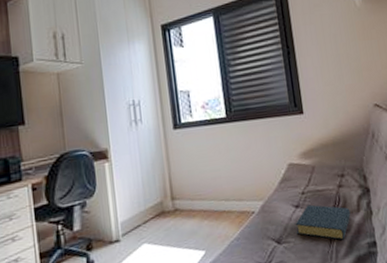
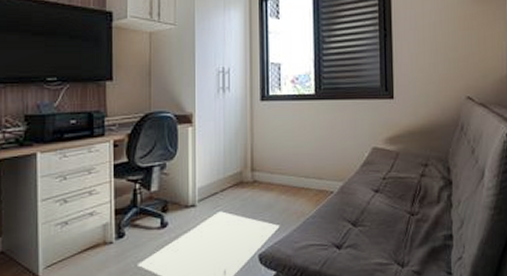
hardback book: present [295,204,351,240] -> none [373,191,430,230]

